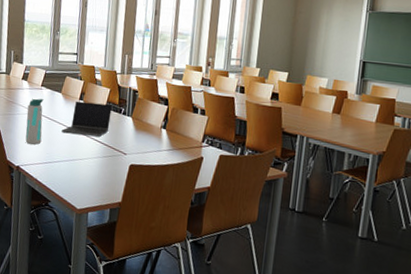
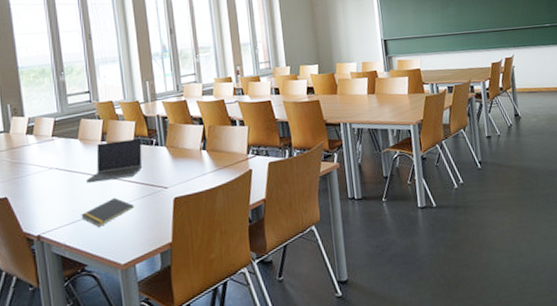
water bottle: present [25,98,44,145] -> none [39,151,64,206]
notepad: none [52,151,96,172] -> present [81,197,134,227]

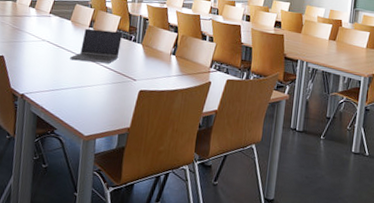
notepad: present [81,197,134,227] -> none [59,77,105,99]

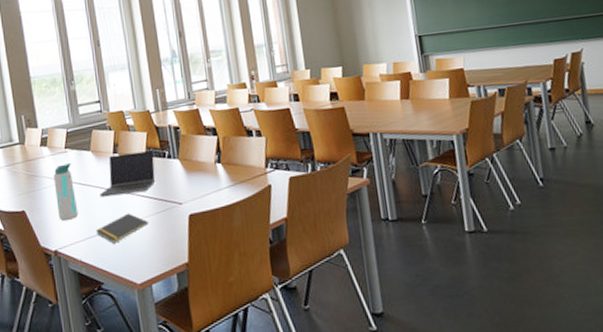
water bottle: none [31,25,52,72] -> present [53,163,78,221]
notepad: none [59,77,105,99] -> present [96,213,148,244]

